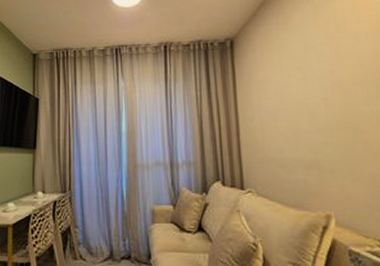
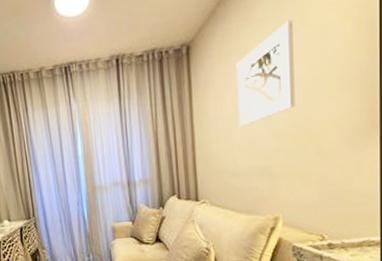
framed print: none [277,27,338,117] -> present [236,20,295,126]

